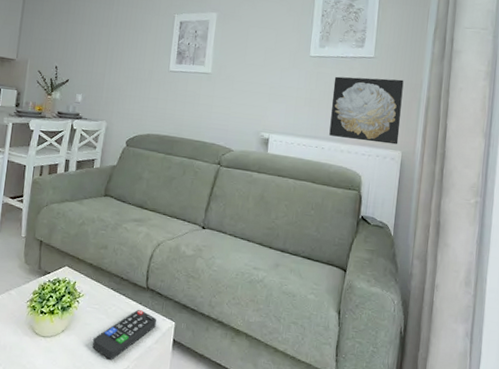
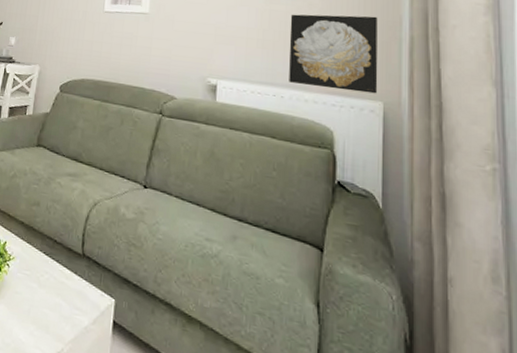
remote control: present [92,309,156,360] -> none [23,279,94,339]

